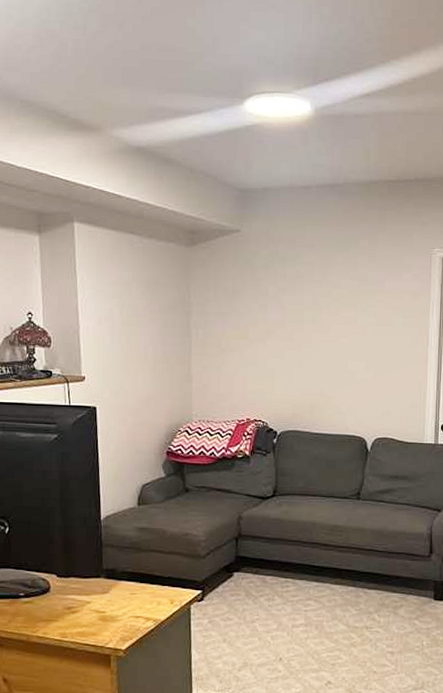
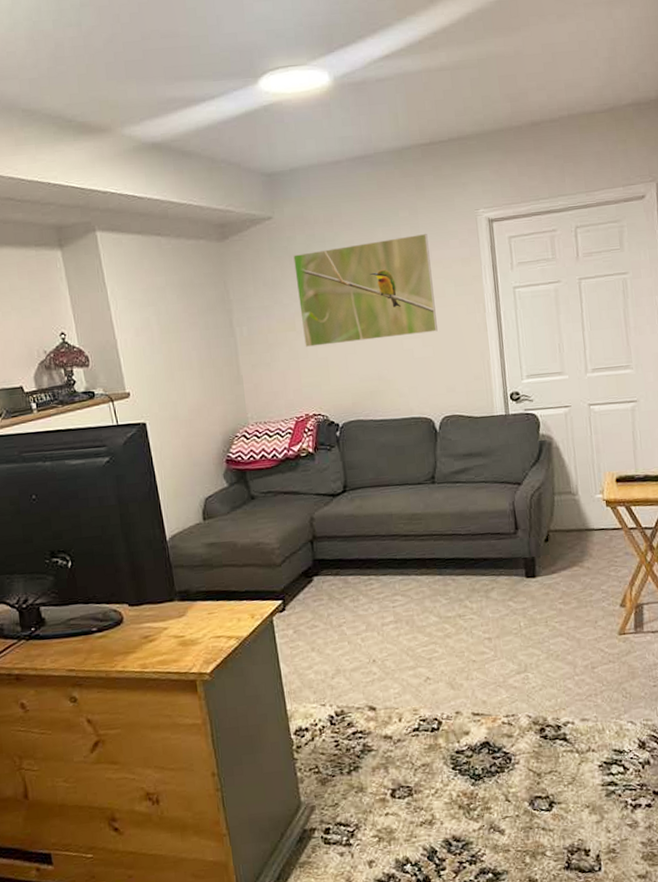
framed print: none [254,264,383,358] -> present [293,233,438,347]

